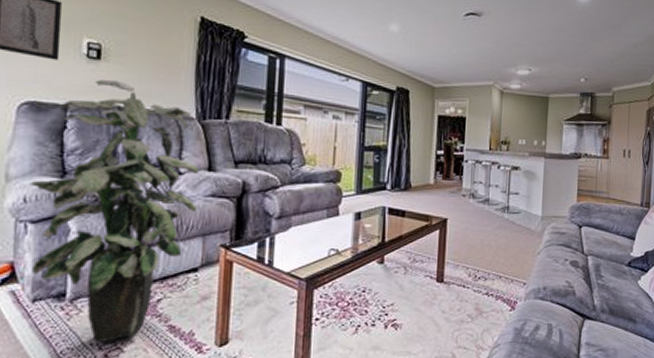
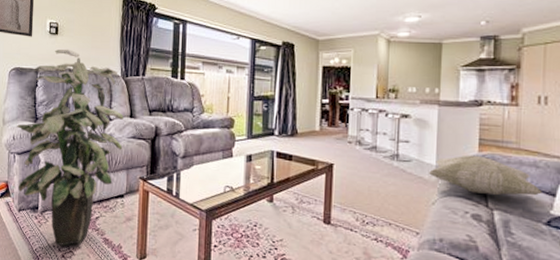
decorative pillow: none [534,205,625,242] -> present [428,155,542,196]

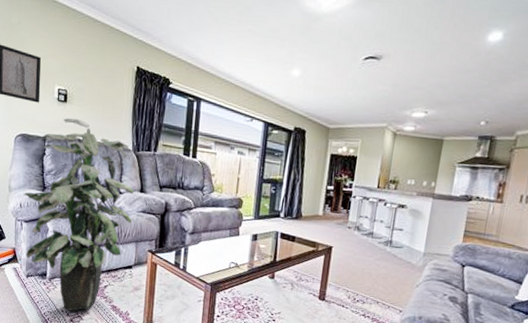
decorative pillow: present [428,155,542,196] -> none [416,244,511,283]

